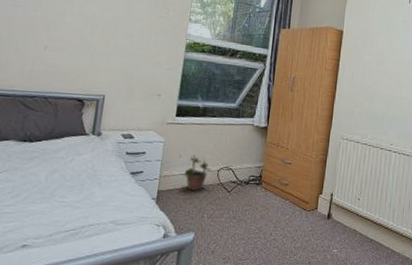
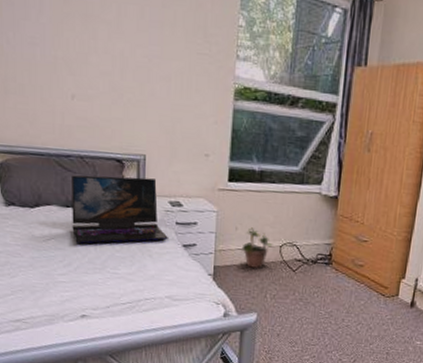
laptop: none [26,113,118,175] -> present [72,175,168,244]

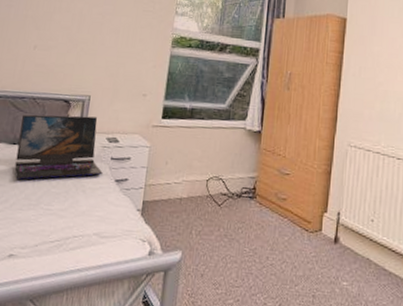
potted plant: present [241,227,273,268] -> none [170,162,200,203]

